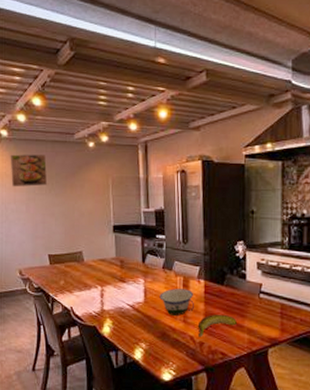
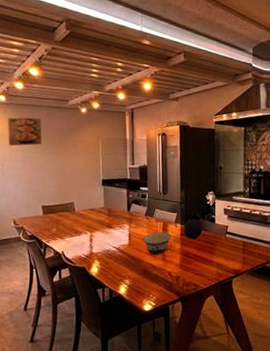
banana: present [197,314,238,337] -> none [174,252,208,272]
decorative orb: none [207,273,231,299] -> present [183,219,203,240]

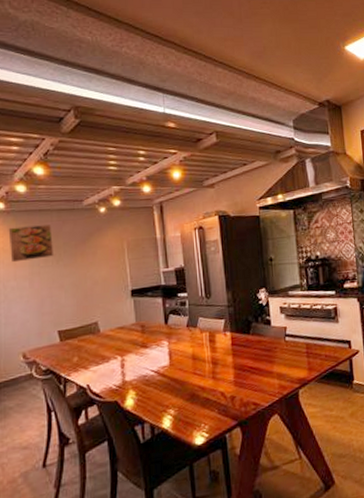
bowl: present [142,232,172,255] -> none [185,344,222,374]
decorative orb: present [183,219,203,240] -> none [234,323,257,350]

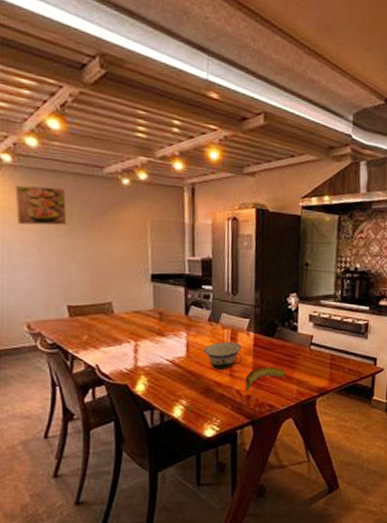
bowl: none [185,344,222,374] -> present [204,342,242,370]
banana: none [227,363,267,392] -> present [245,366,287,391]

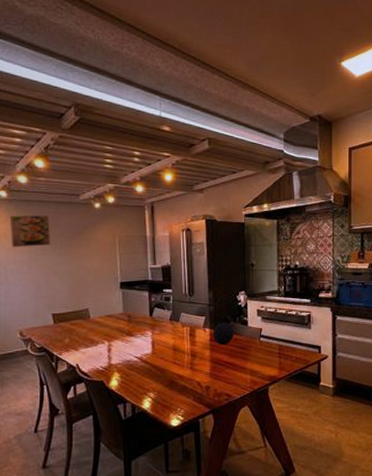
bowl: present [204,342,242,370] -> none [167,338,200,364]
banana: present [245,366,287,391] -> none [204,358,241,382]
decorative orb: none [257,326,282,352] -> present [212,322,234,346]

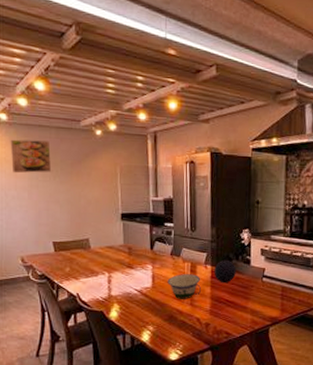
bowl: none [167,338,200,364] -> present [167,274,201,299]

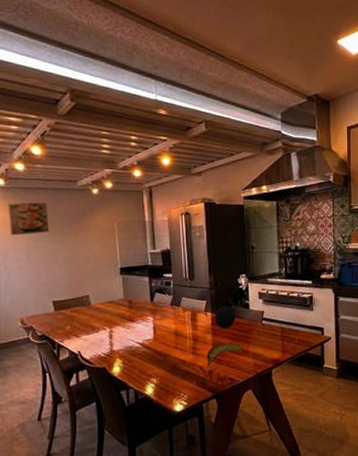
bowl: present [167,274,201,299] -> none [169,322,202,349]
banana: none [204,297,242,319] -> present [206,342,244,366]

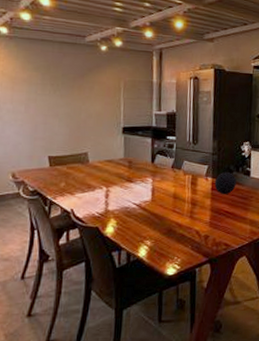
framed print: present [7,202,50,236] -> none [9,52,53,87]
banana: present [206,342,244,366] -> none [203,208,241,231]

